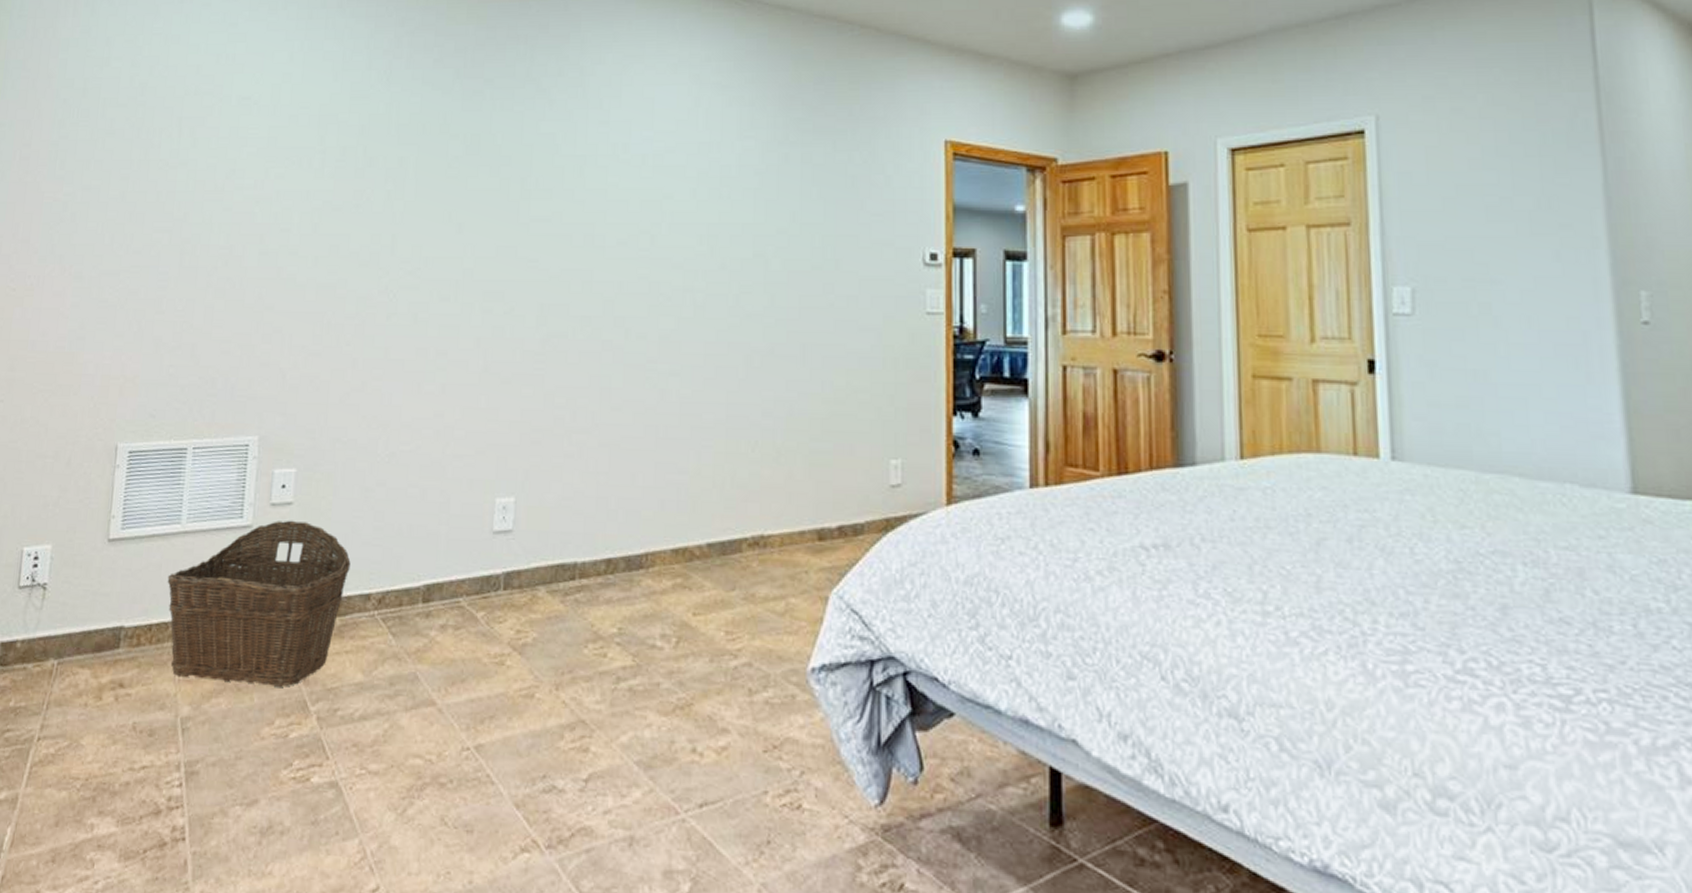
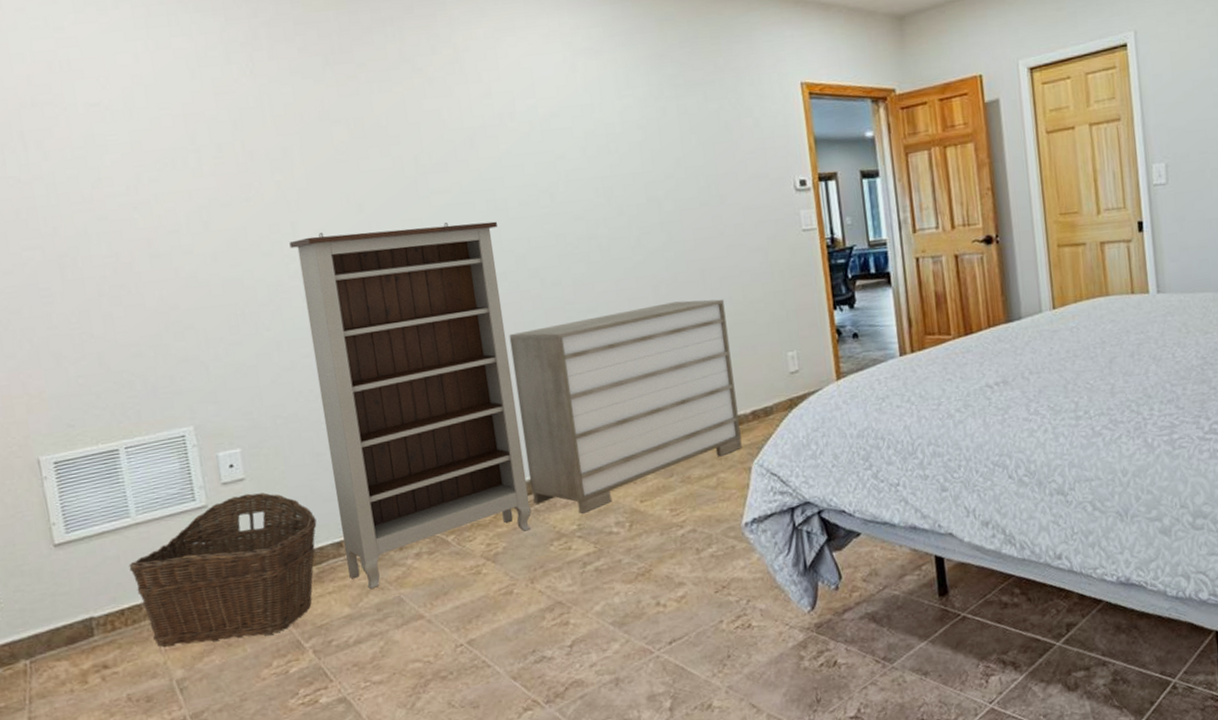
bookshelf: none [370,249,591,658] -> present [289,221,532,589]
dresser: none [574,377,823,615] -> present [509,299,742,514]

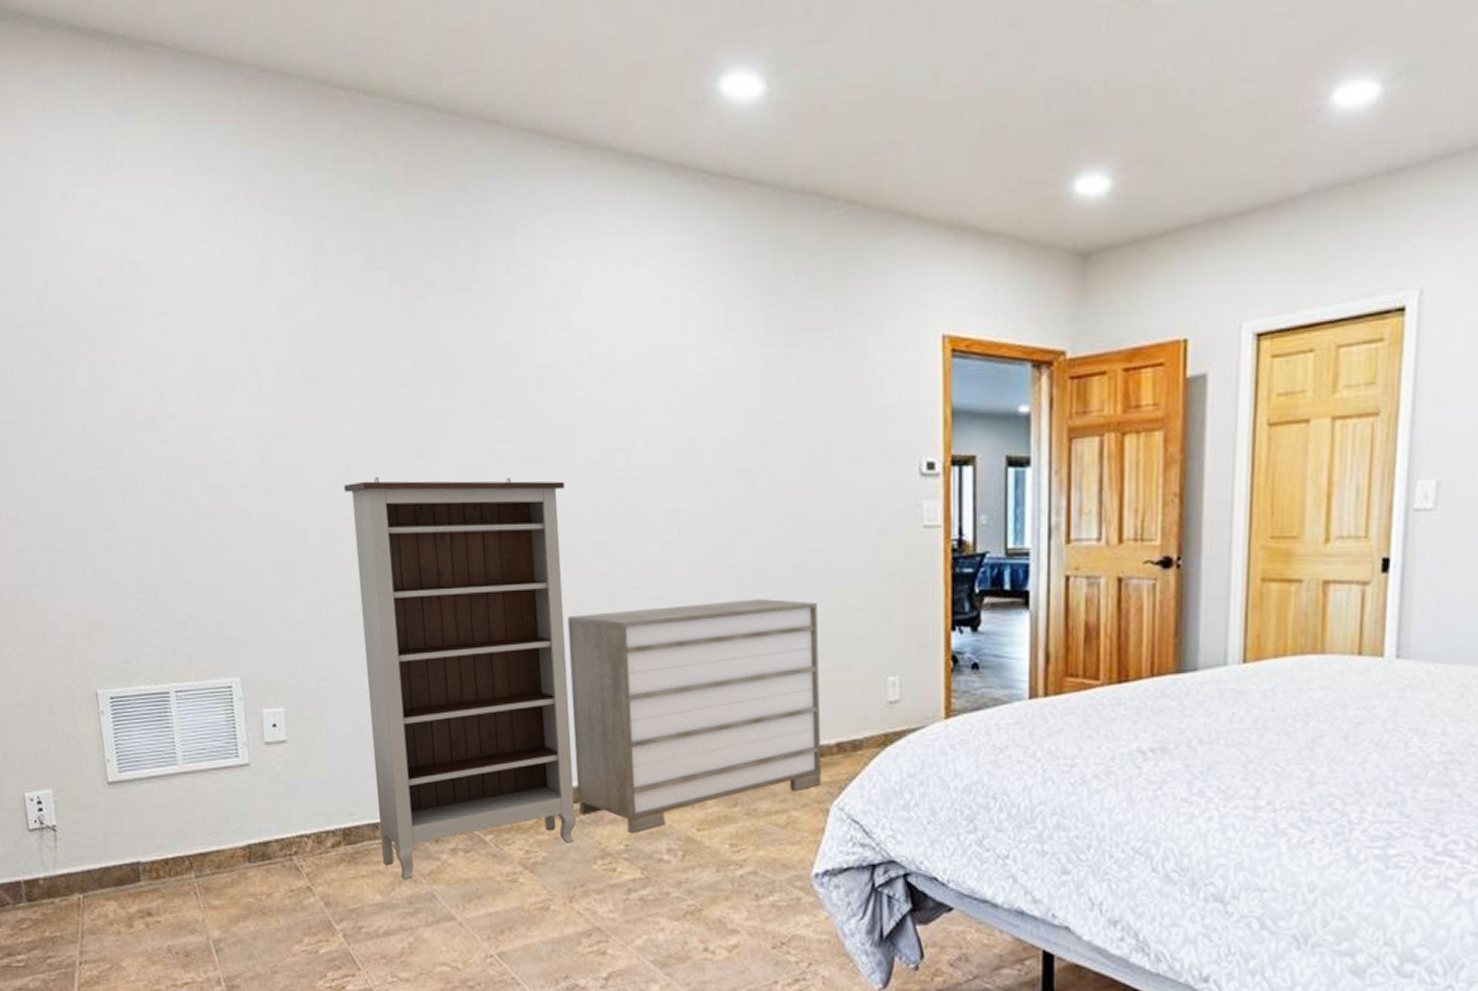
wicker basket: present [129,493,317,648] -> none [174,757,354,910]

